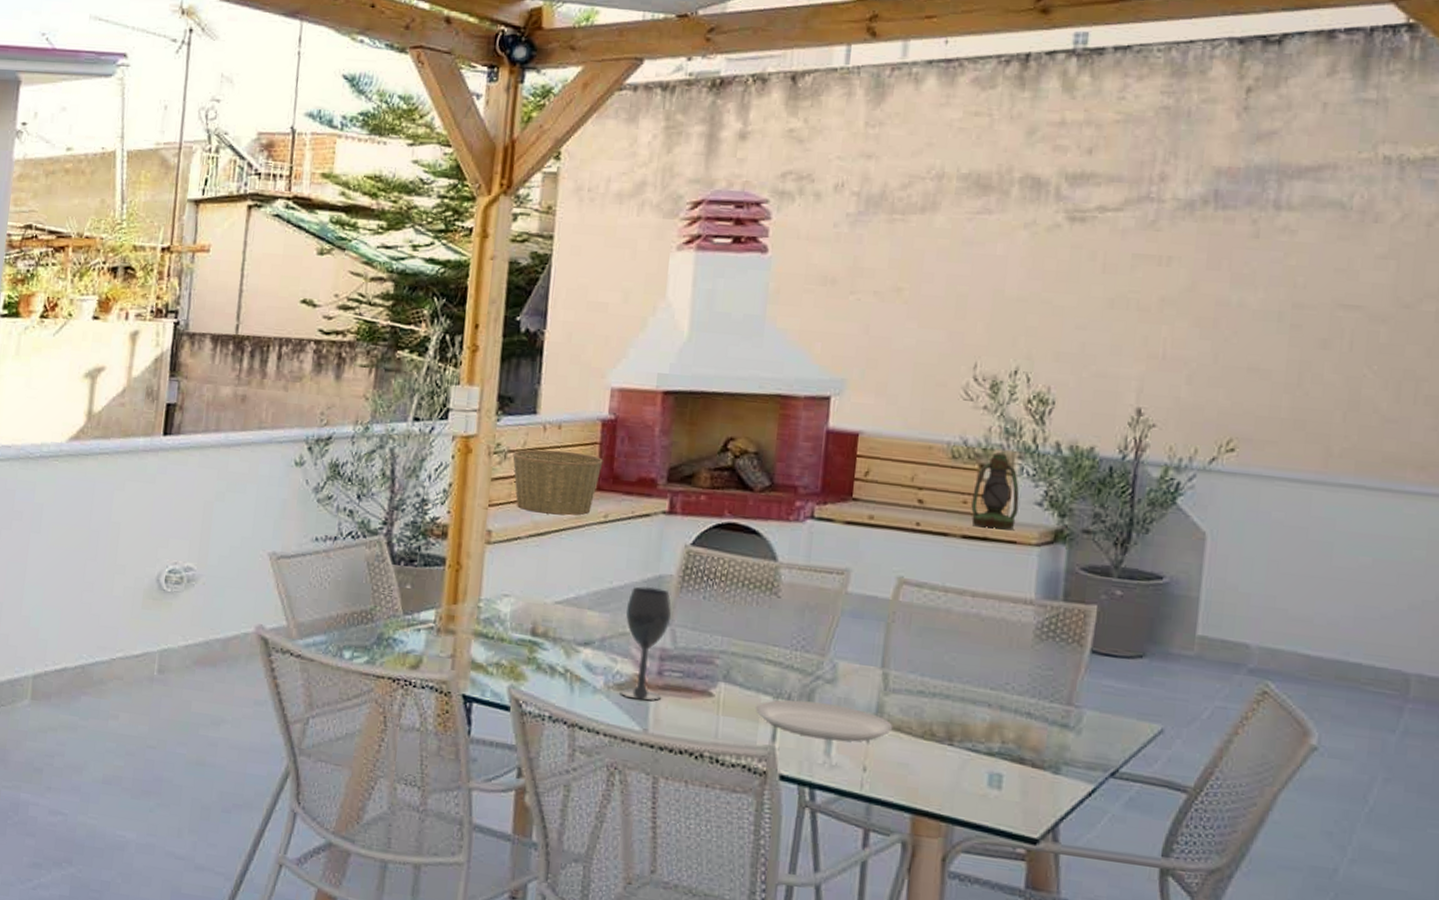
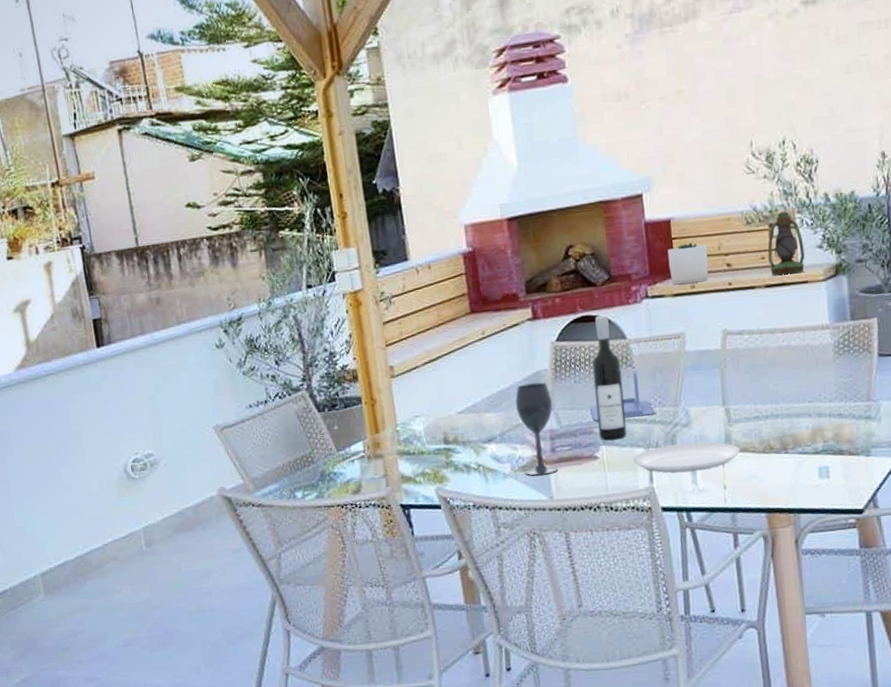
basket: present [512,449,603,516] -> none [396,285,471,343]
napkin holder: none [715,601,795,660] -> present [590,371,655,421]
bottle: none [719,527,765,679] -> present [591,315,627,440]
planter: none [846,464,898,515] -> present [667,243,709,285]

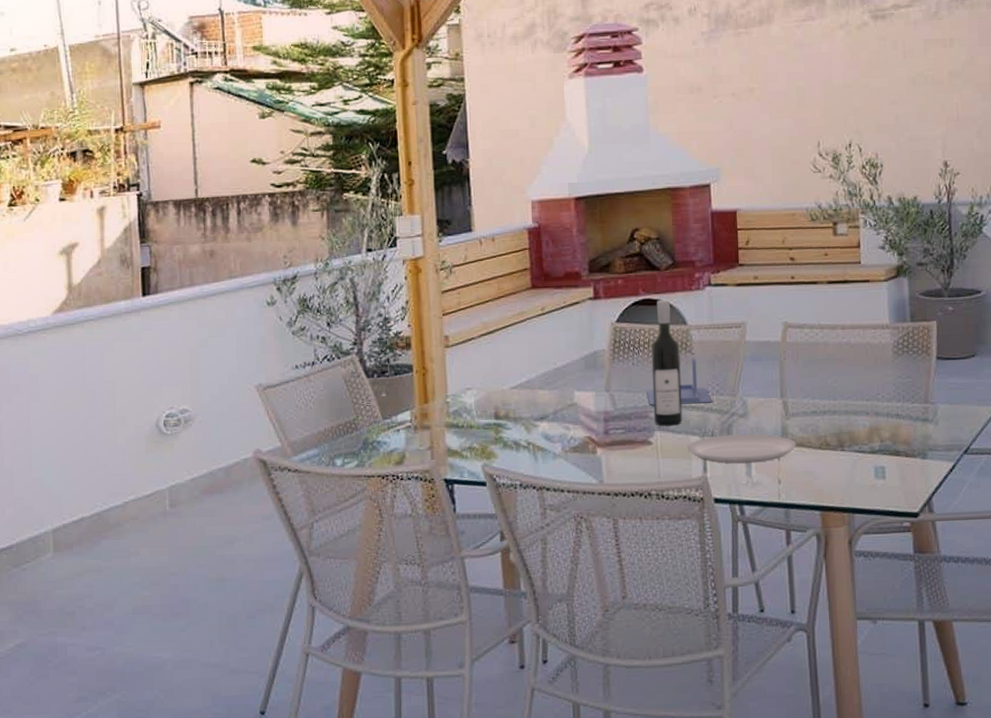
wine glass: present [515,382,559,476] -> none [570,362,611,458]
planter: present [667,243,709,285] -> none [732,235,772,275]
lantern: present [767,211,805,276] -> none [831,211,867,273]

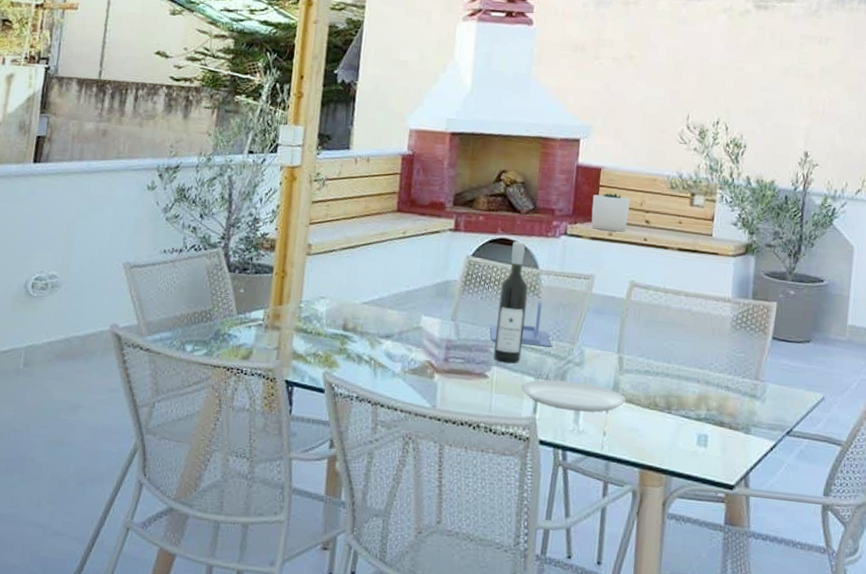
planter: none [732,235,772,275] -> present [591,192,631,232]

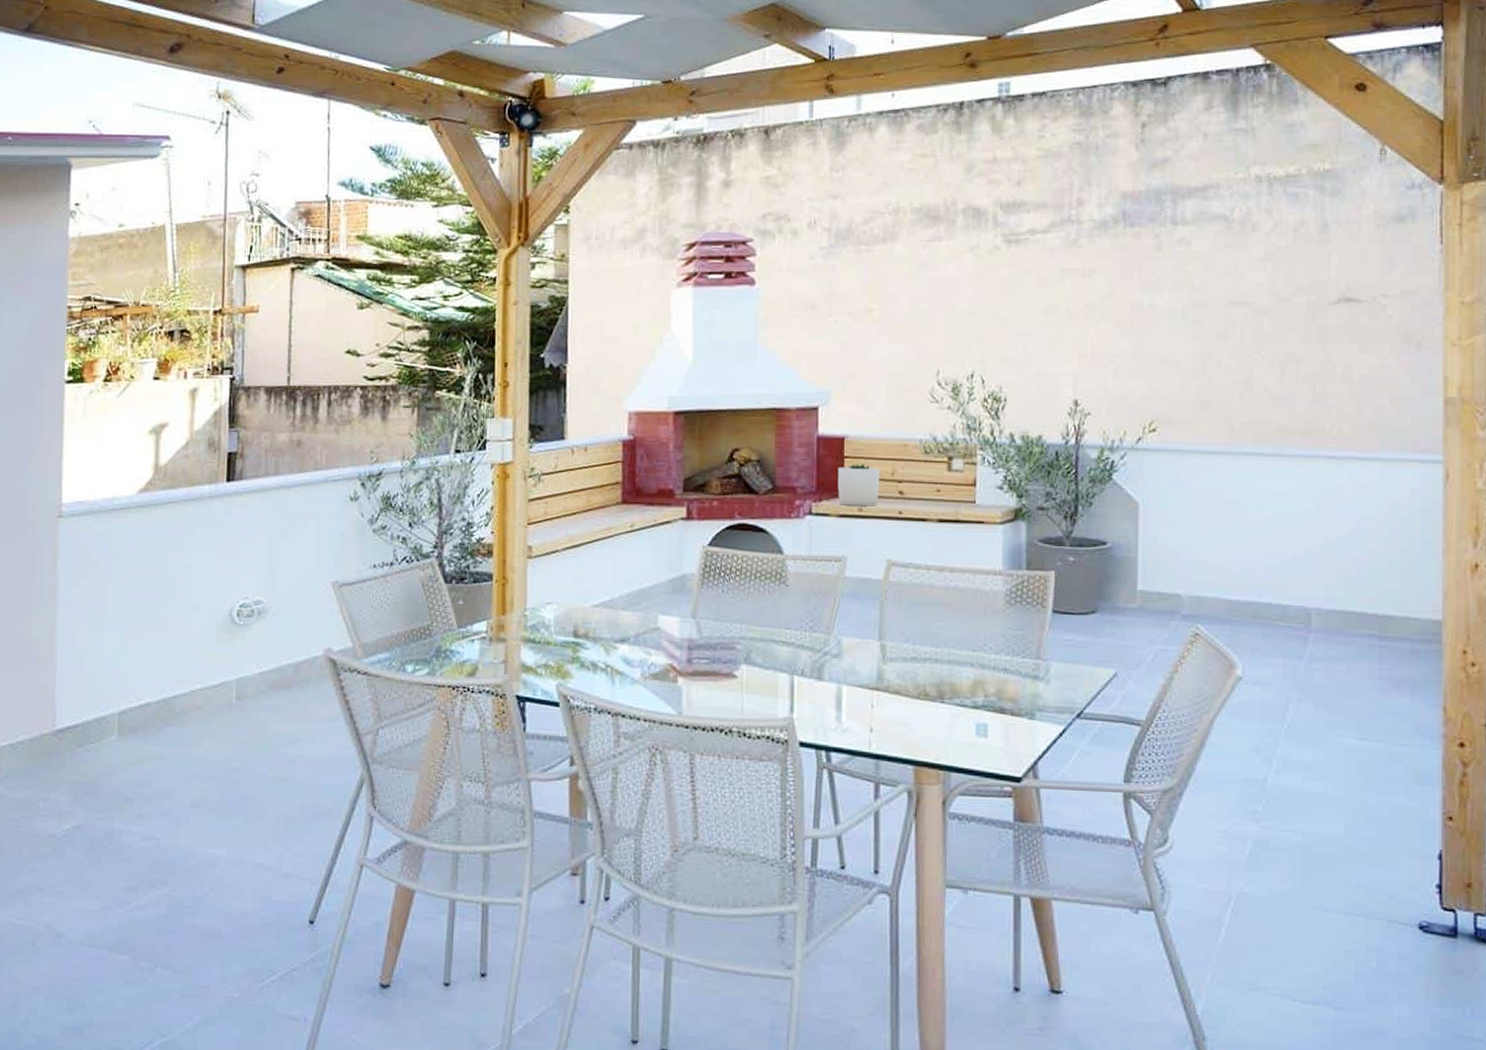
napkin holder: present [490,300,552,347] -> none [735,589,805,639]
bottle: present [493,241,529,363] -> none [740,526,774,660]
plate: present [520,379,626,412] -> none [773,675,893,708]

